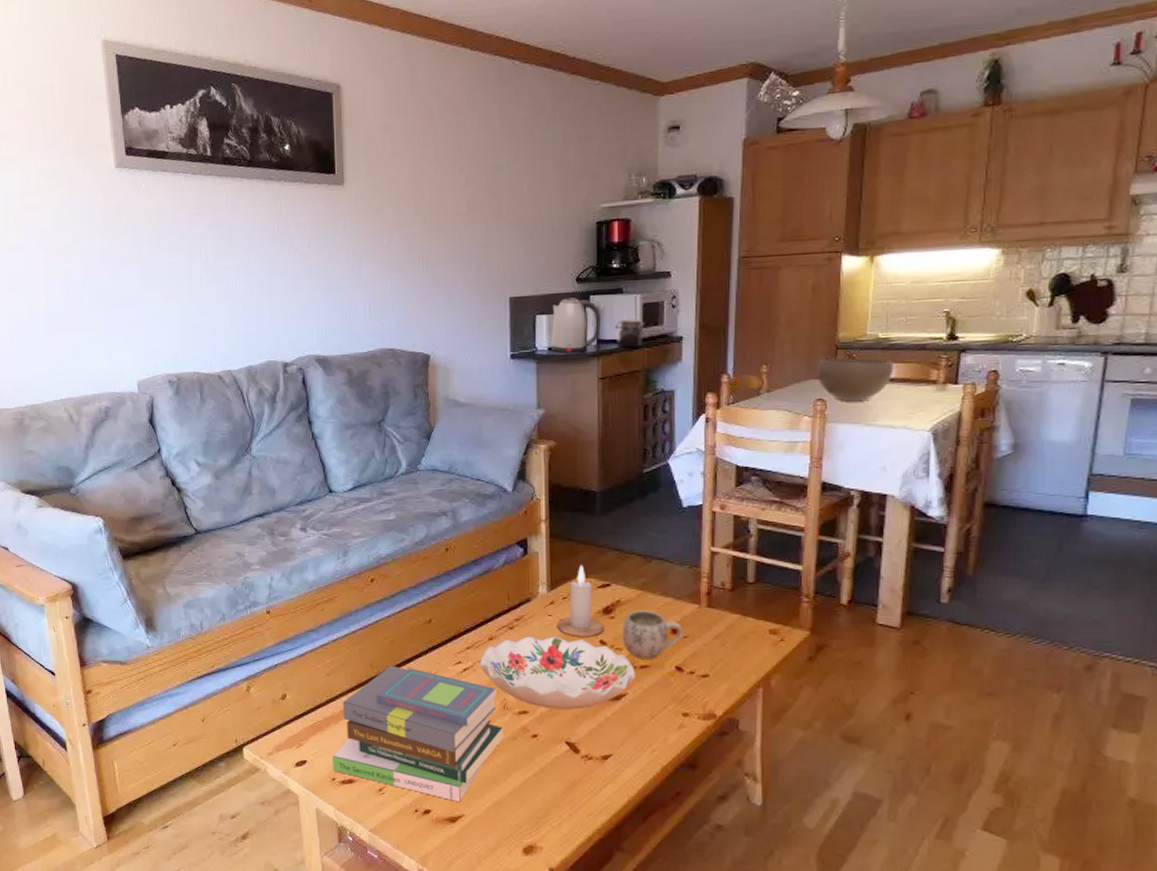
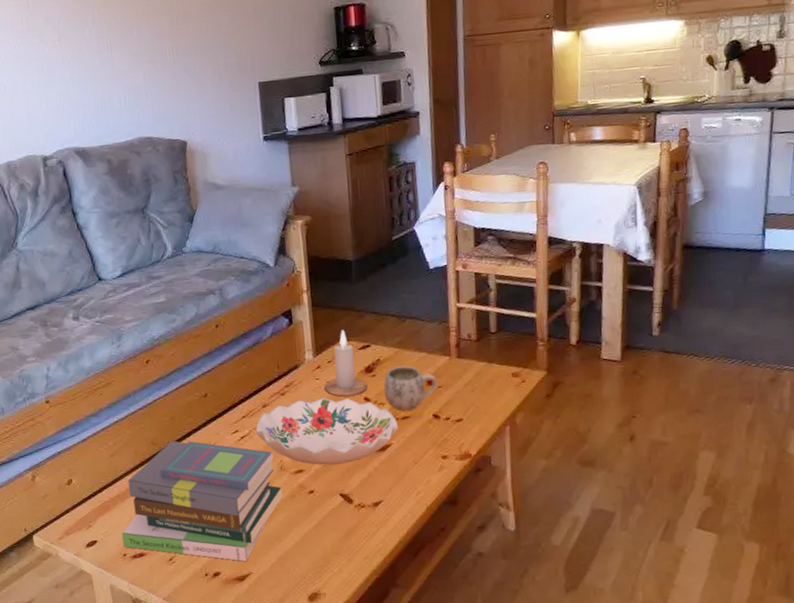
kettle: present [551,298,601,353] -> none [300,80,345,133]
jar: present [615,319,646,348] -> none [358,97,386,125]
bowl: present [816,357,894,402] -> none [537,123,603,164]

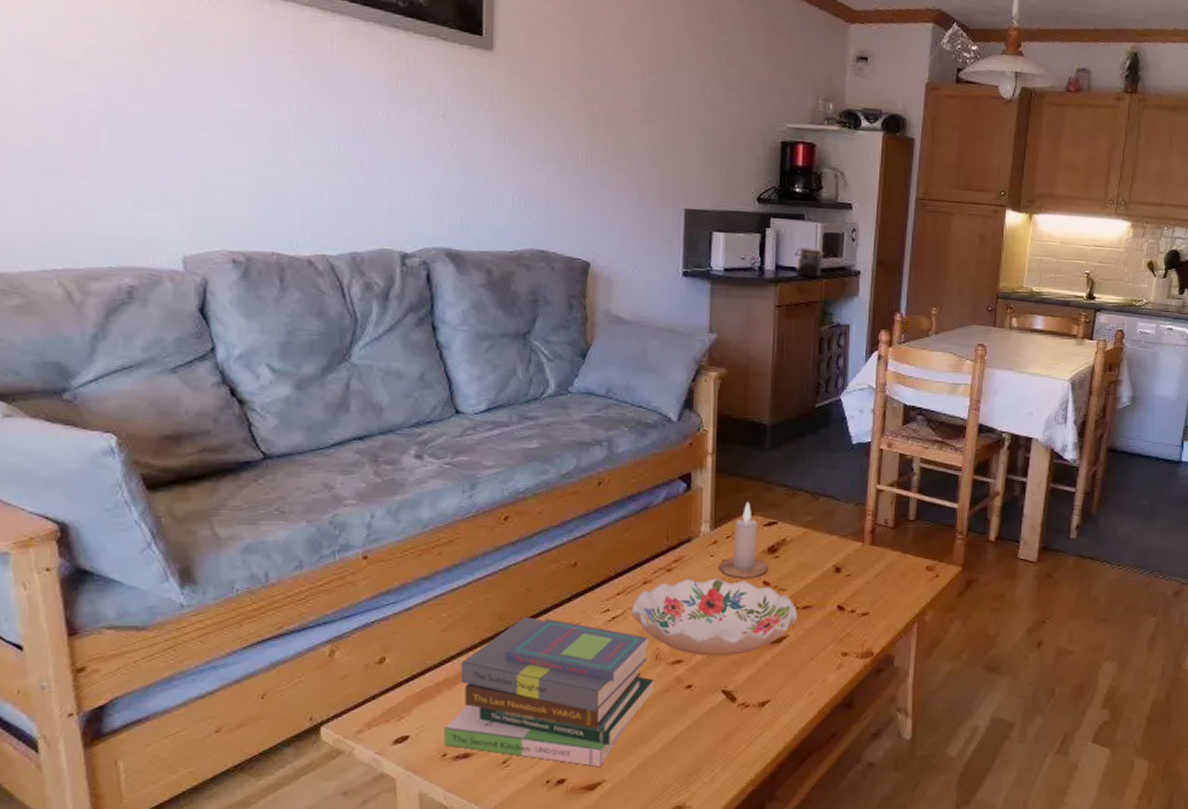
jar: none [358,97,386,125] -> present [795,247,825,277]
mug: present [383,365,438,411] -> none [786,548,847,599]

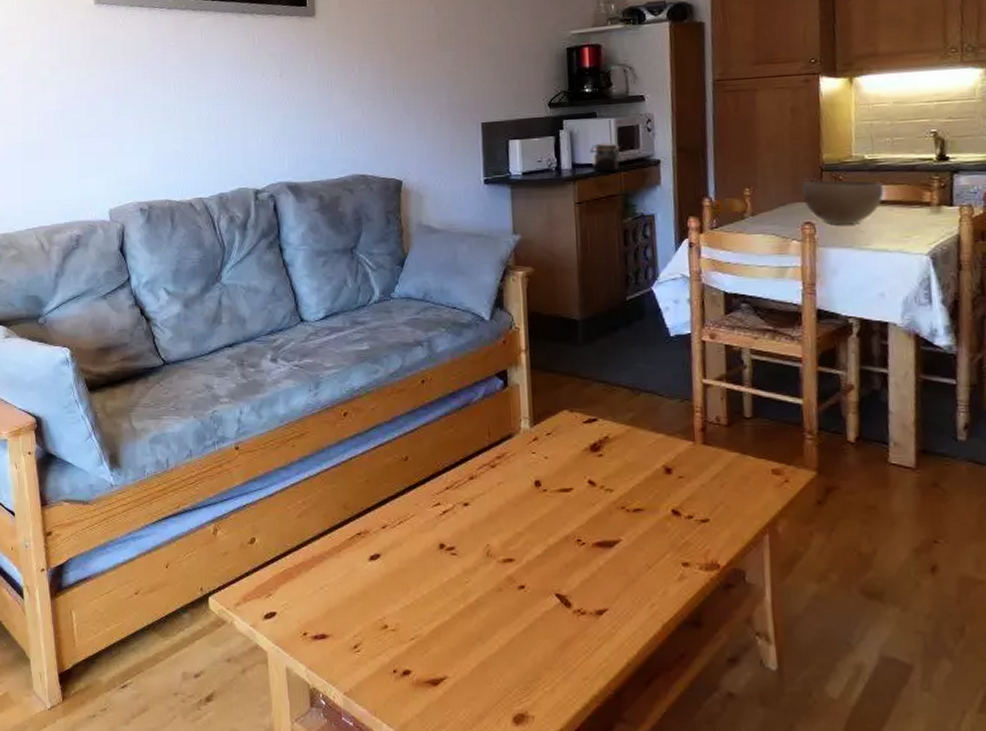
books: present [443,616,654,767] -> none [303,506,488,662]
decorative bowl: present [631,577,799,656] -> none [460,474,630,557]
candle: present [719,502,769,578] -> none [541,398,593,477]
bowl: none [979,305,1044,350] -> present [801,179,884,225]

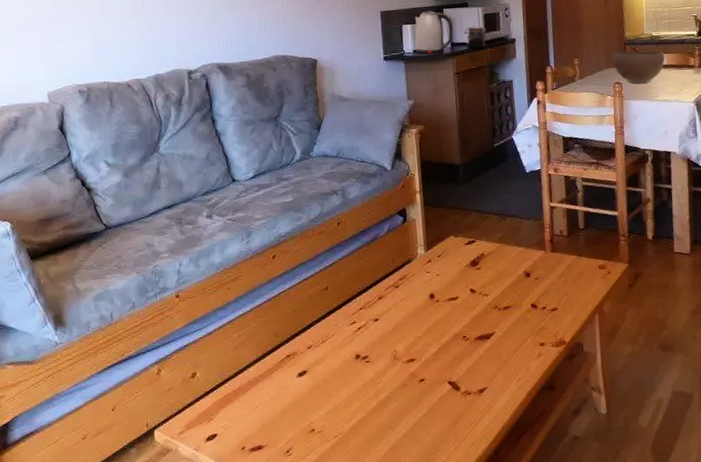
kettle: none [525,122,576,178] -> present [415,11,453,54]

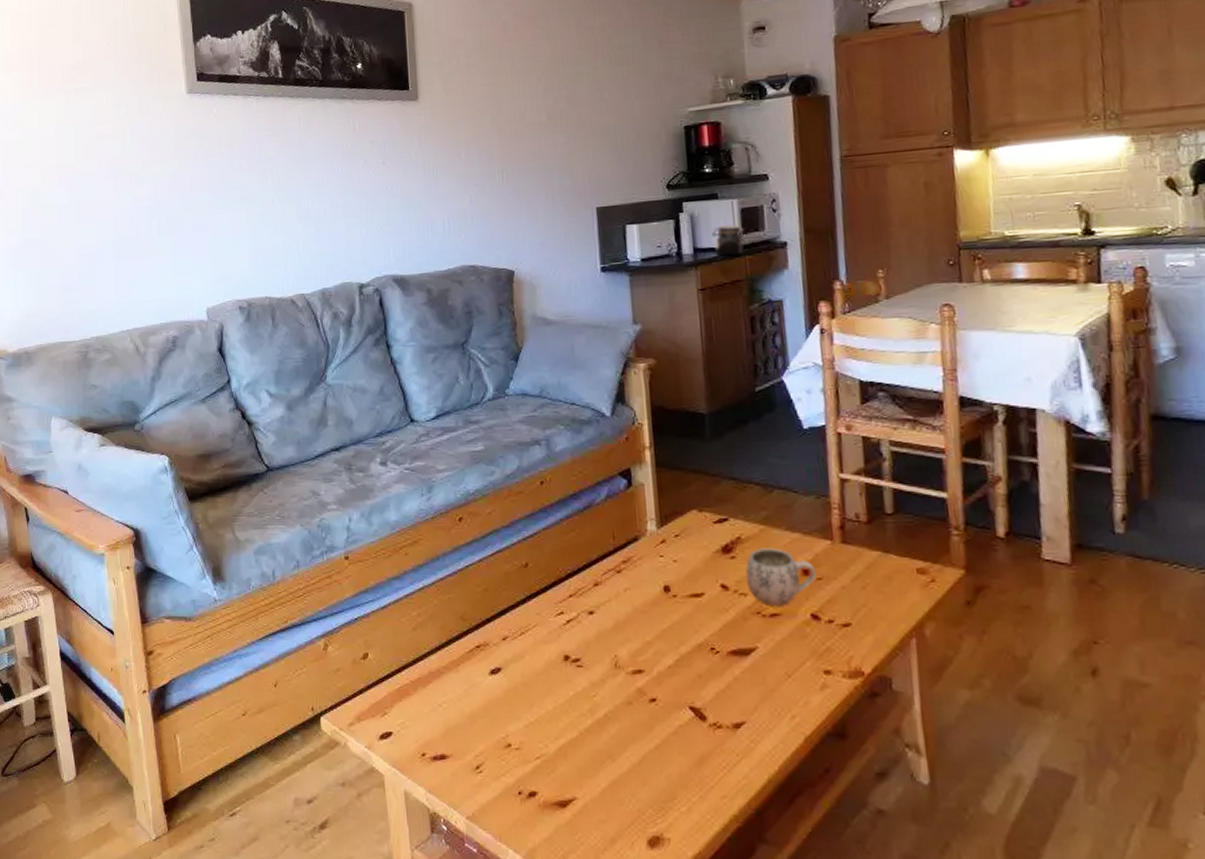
kettle: present [415,11,453,54] -> none [644,205,697,264]
mug: none [487,259,535,301] -> present [745,548,817,606]
bowl: present [612,51,665,84] -> none [938,258,1027,307]

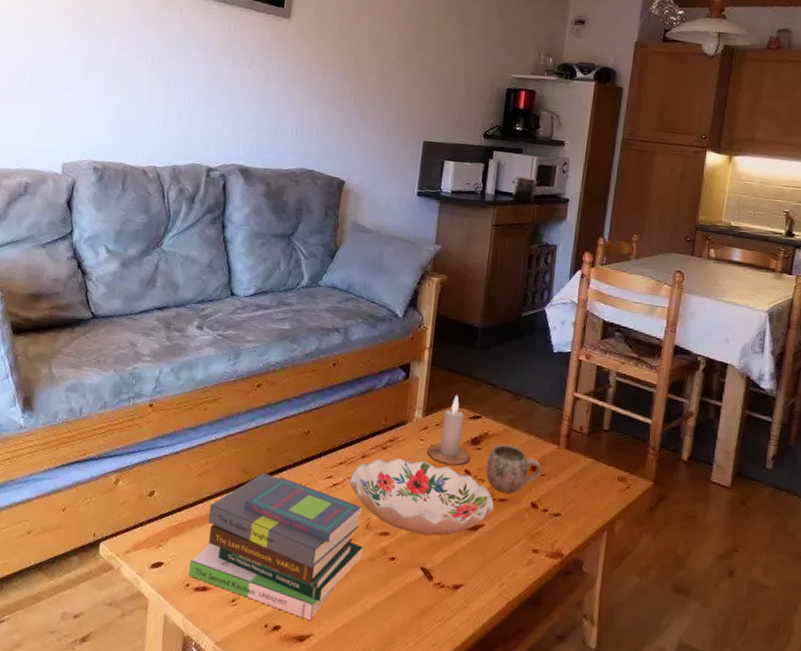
books: none [420,617,617,782] -> present [189,472,363,620]
decorative bowl: none [585,579,766,667] -> present [349,458,495,536]
candle: none [670,497,725,581] -> present [427,395,471,466]

